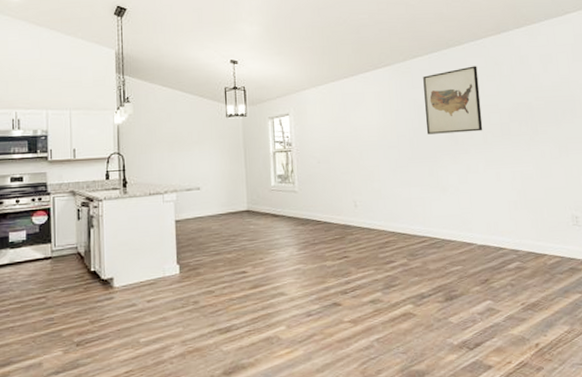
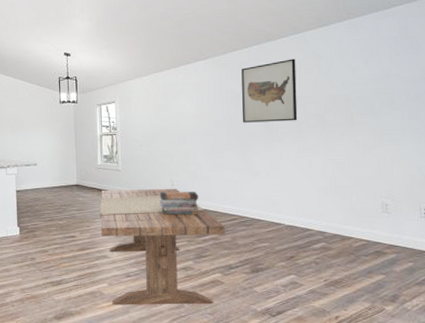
dining table: none [273,210,415,352] -> present [98,188,225,305]
book stack: none [341,211,386,241] -> present [159,191,199,215]

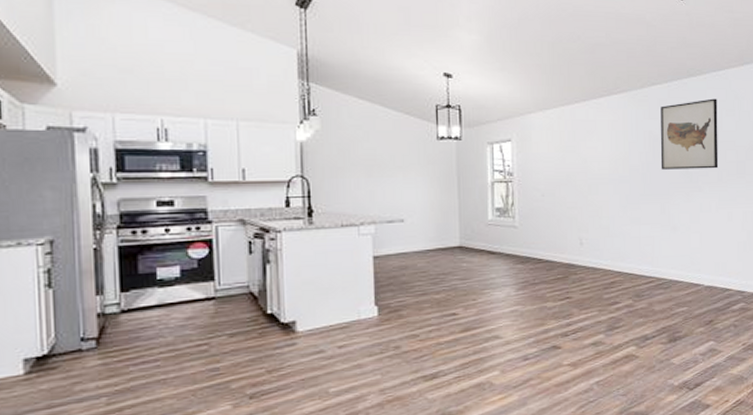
dining table: present [98,188,225,305] -> none [488,248,641,398]
book stack: present [159,191,199,215] -> none [565,250,612,281]

